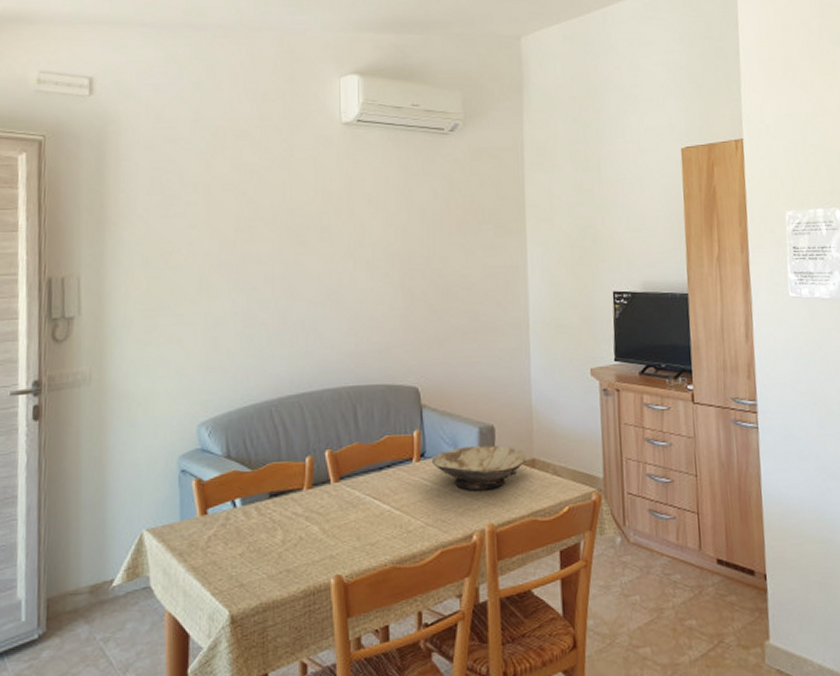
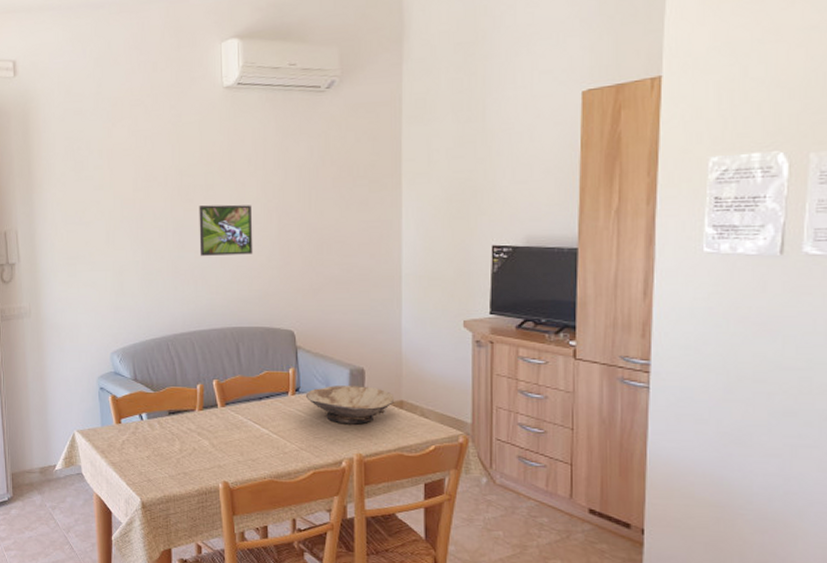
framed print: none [312,248,373,305] -> present [199,204,253,256]

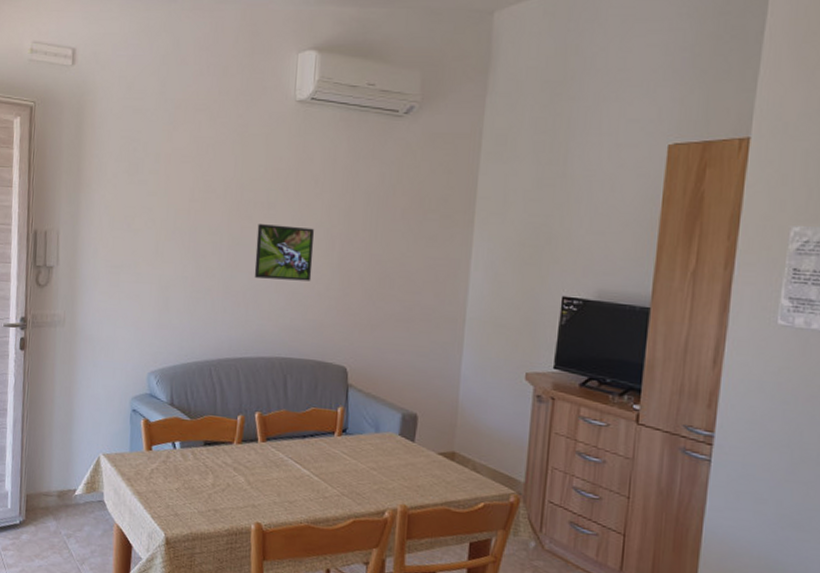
bowl: present [306,386,395,425] -> none [353,429,447,474]

